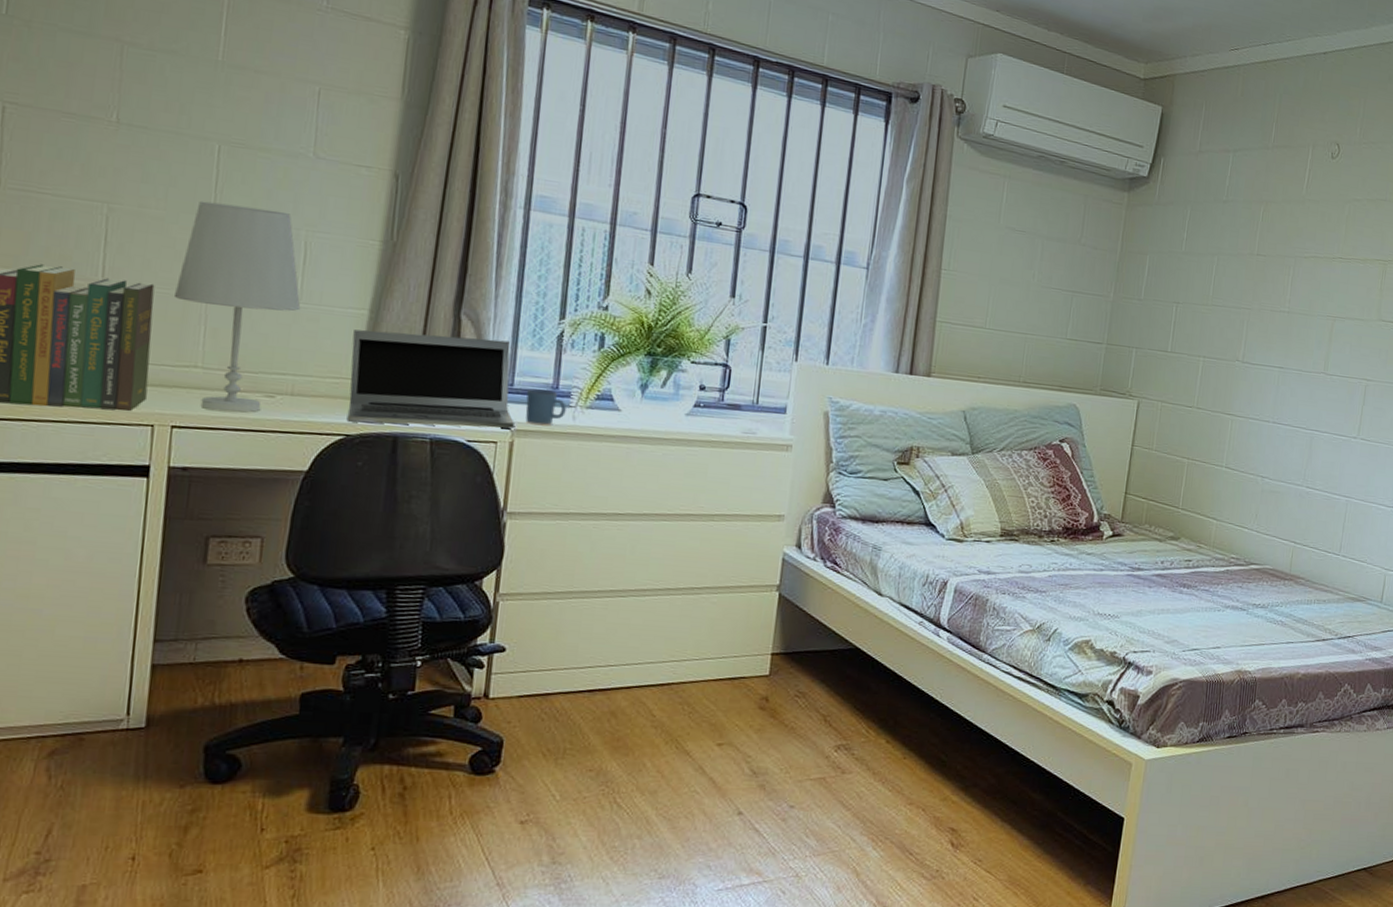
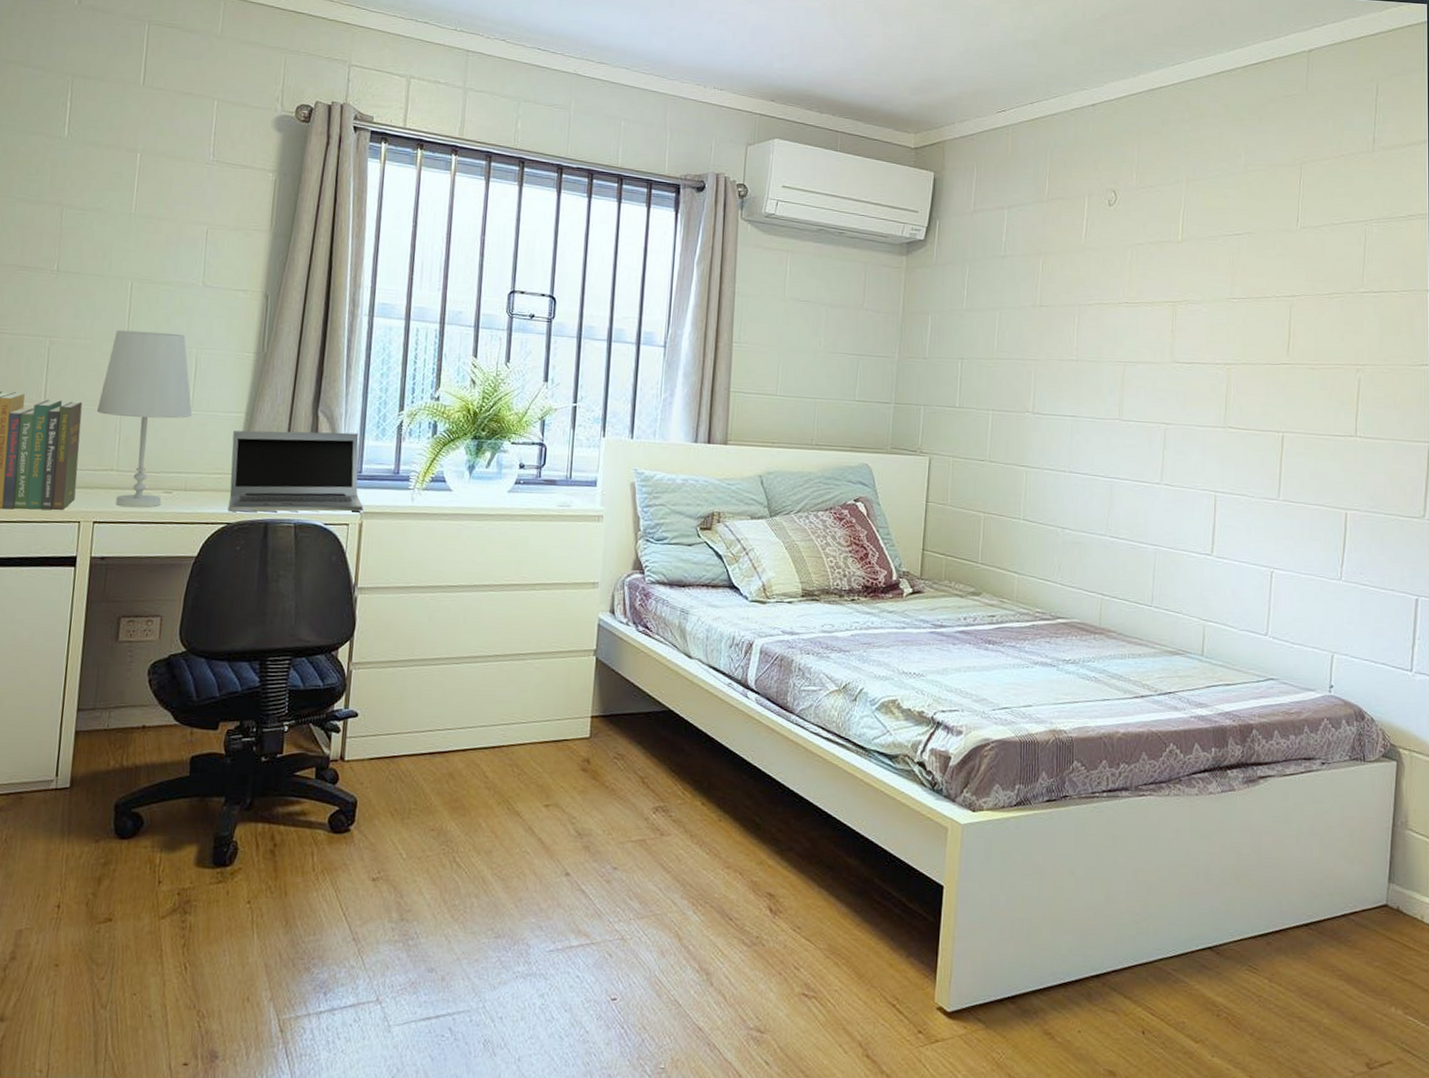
mug: present [525,389,567,426] -> none [372,475,406,508]

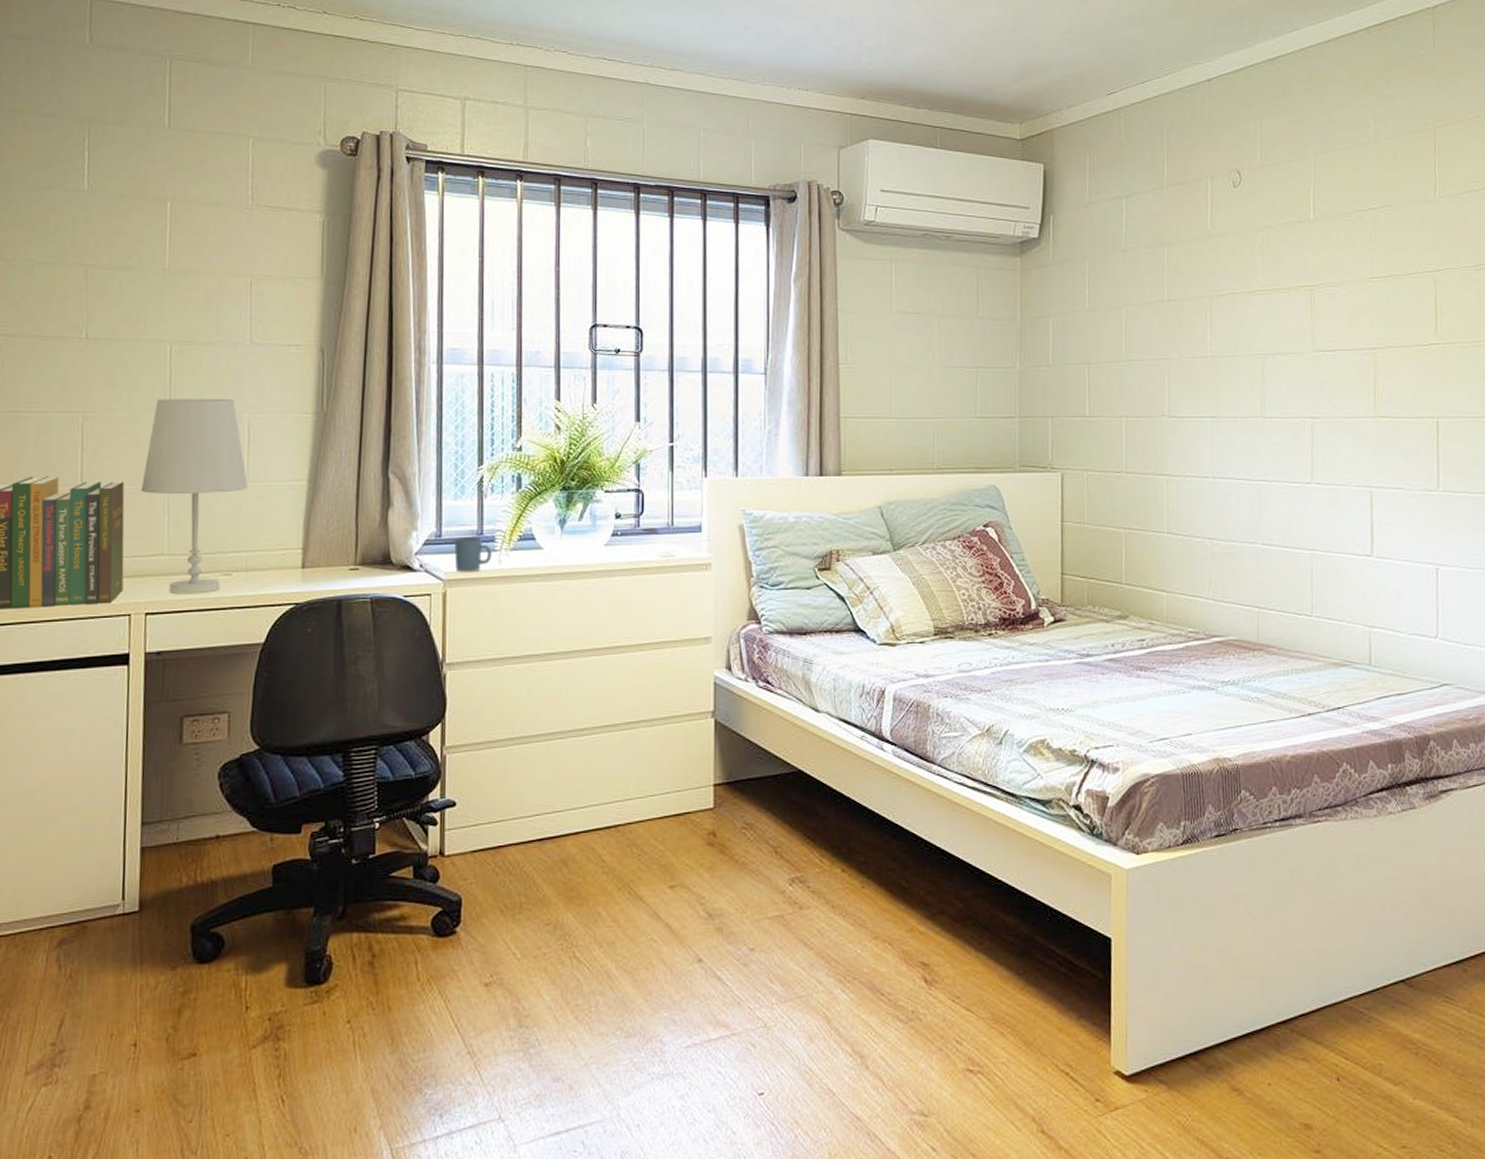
laptop: present [228,430,363,512] -> none [295,493,445,590]
mug: none [372,475,406,508] -> present [454,537,492,573]

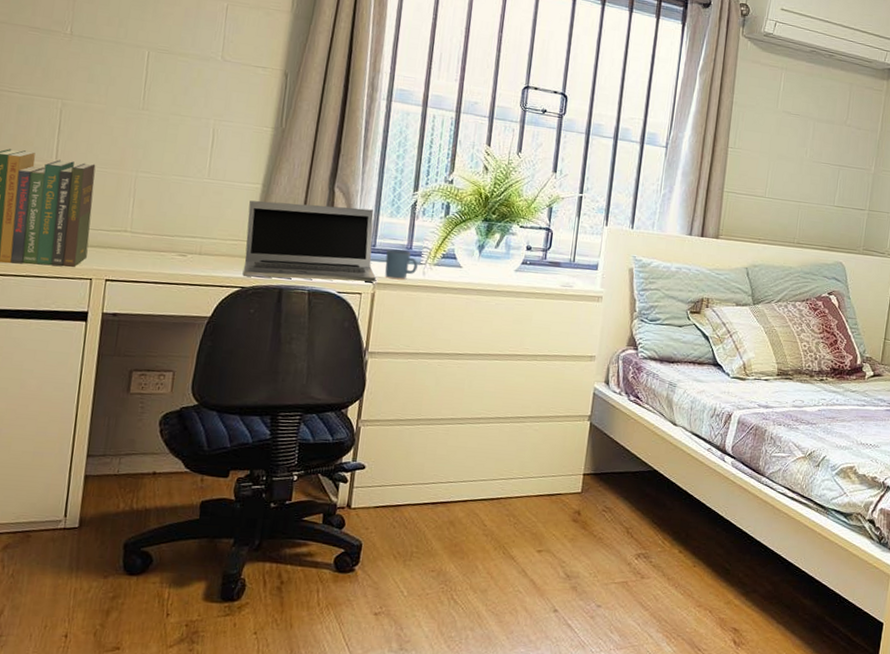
table lamp: present [142,398,248,595] -> none [111,96,209,269]
laptop: none [295,493,445,590] -> present [242,200,376,283]

